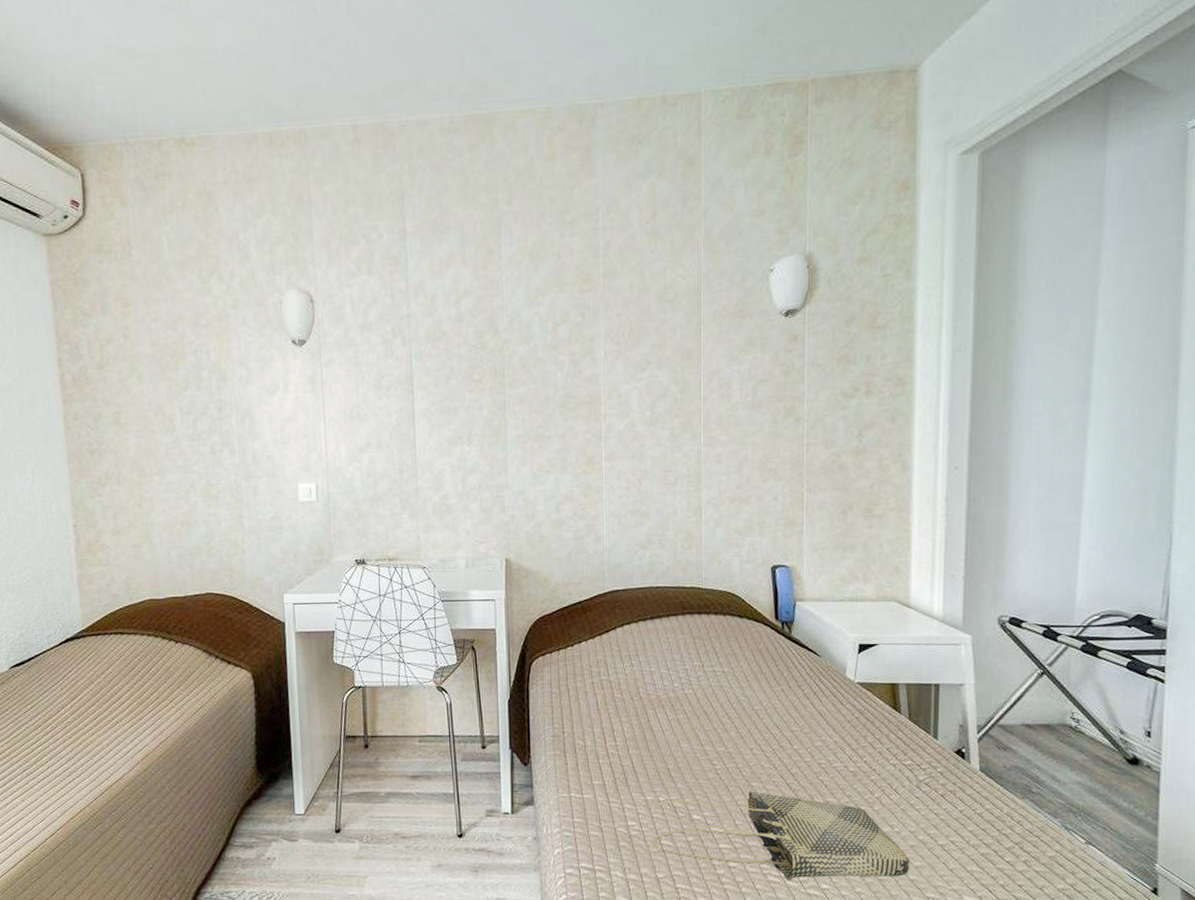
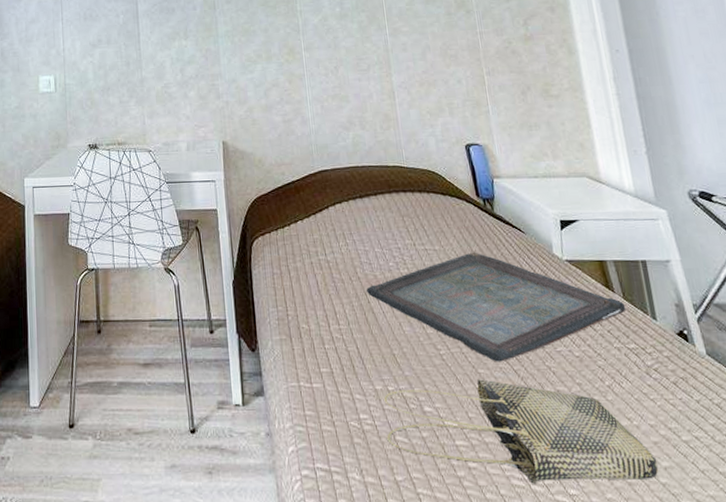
serving tray: none [648,674,909,776] -> present [367,252,626,362]

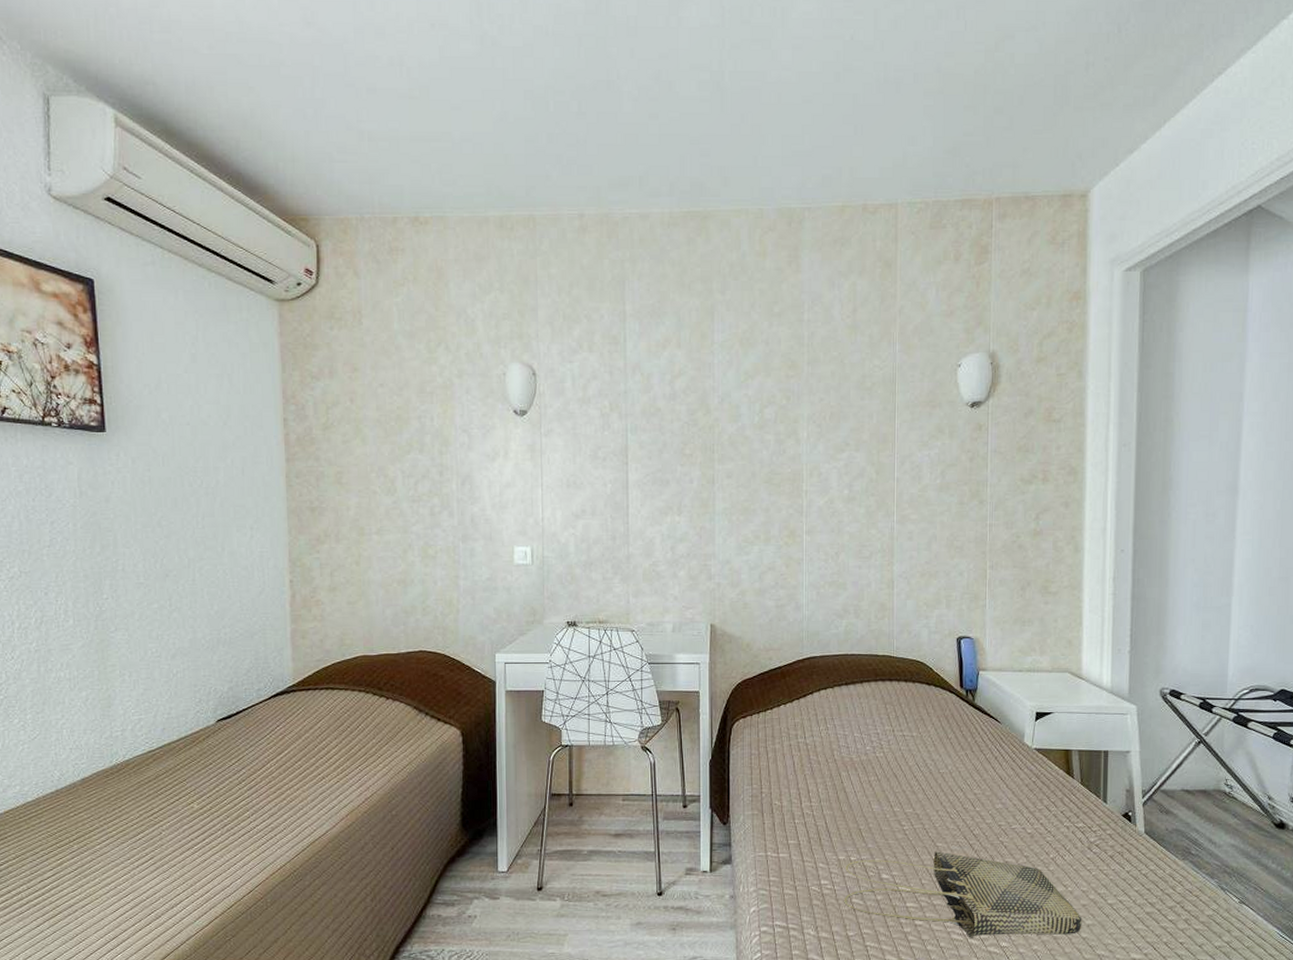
serving tray: present [367,252,626,362] -> none [841,739,1081,837]

